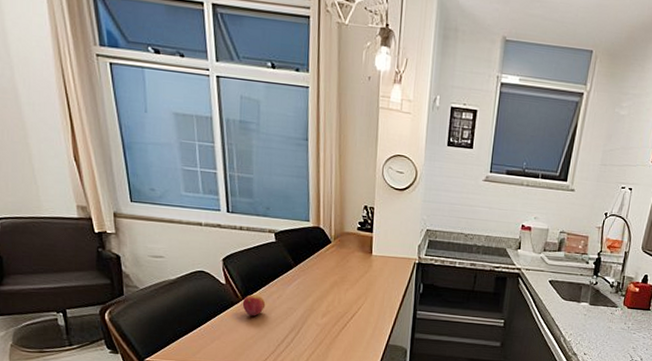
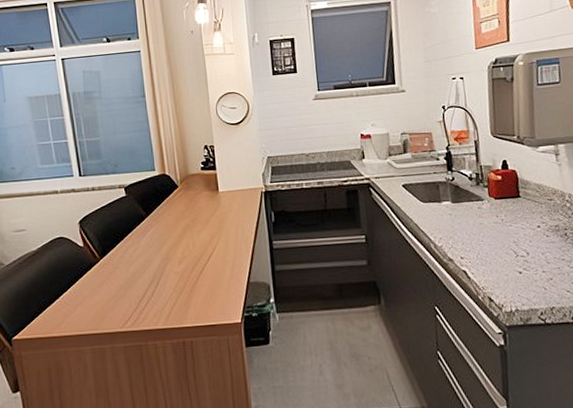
fruit: present [242,294,266,316] -> none [100,252,123,275]

